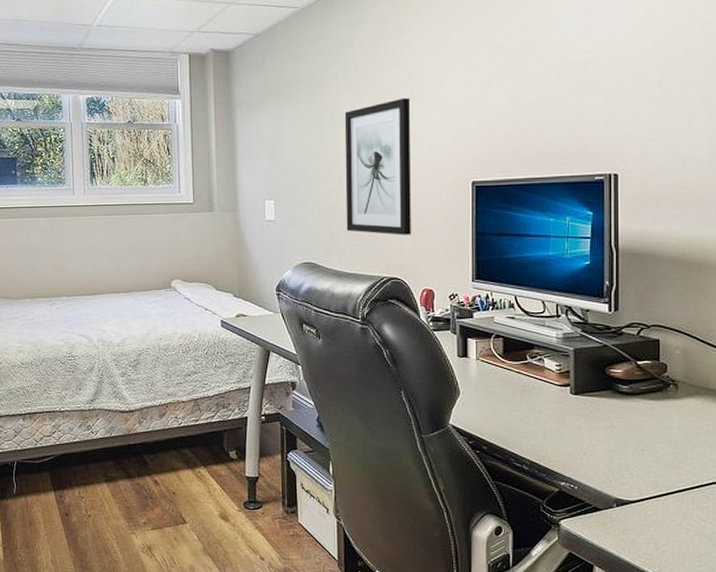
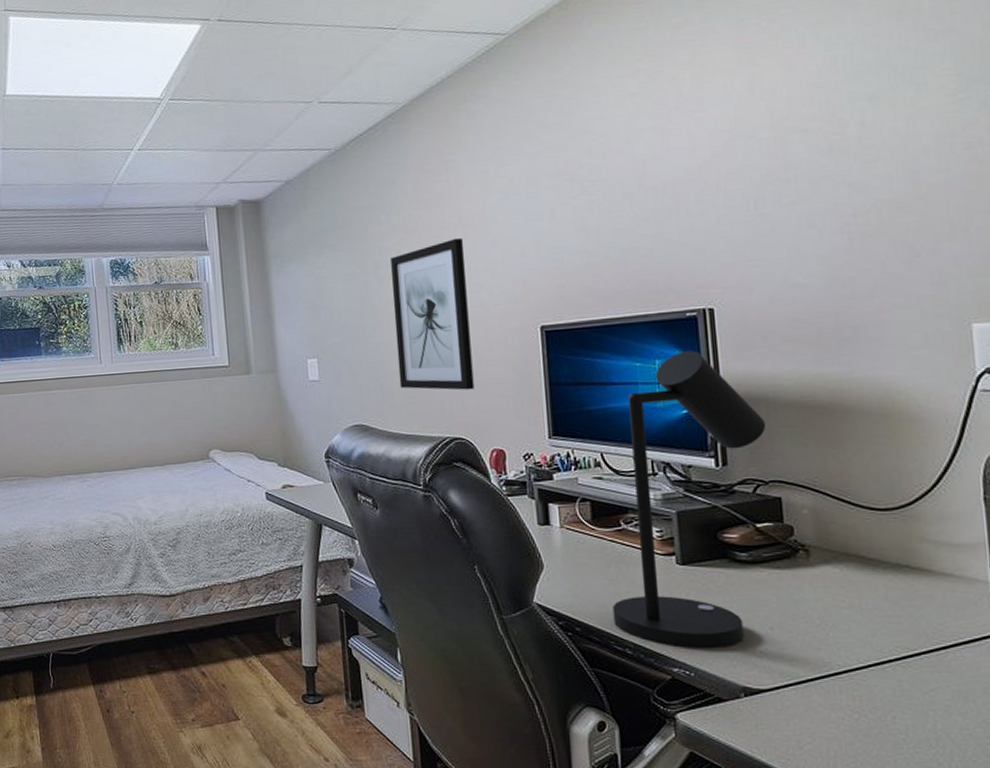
desk lamp: none [515,210,653,467] -> present [612,350,766,649]

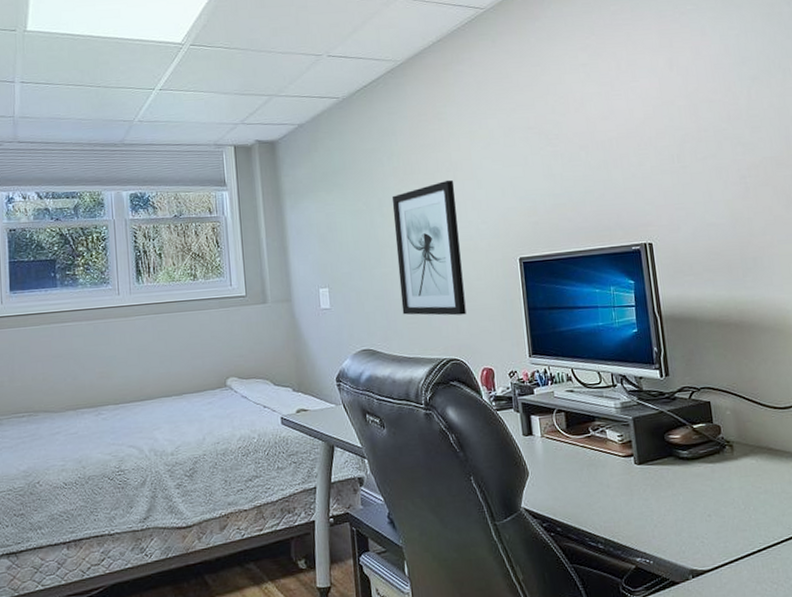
desk lamp: present [612,350,766,649] -> none [586,278,696,539]

